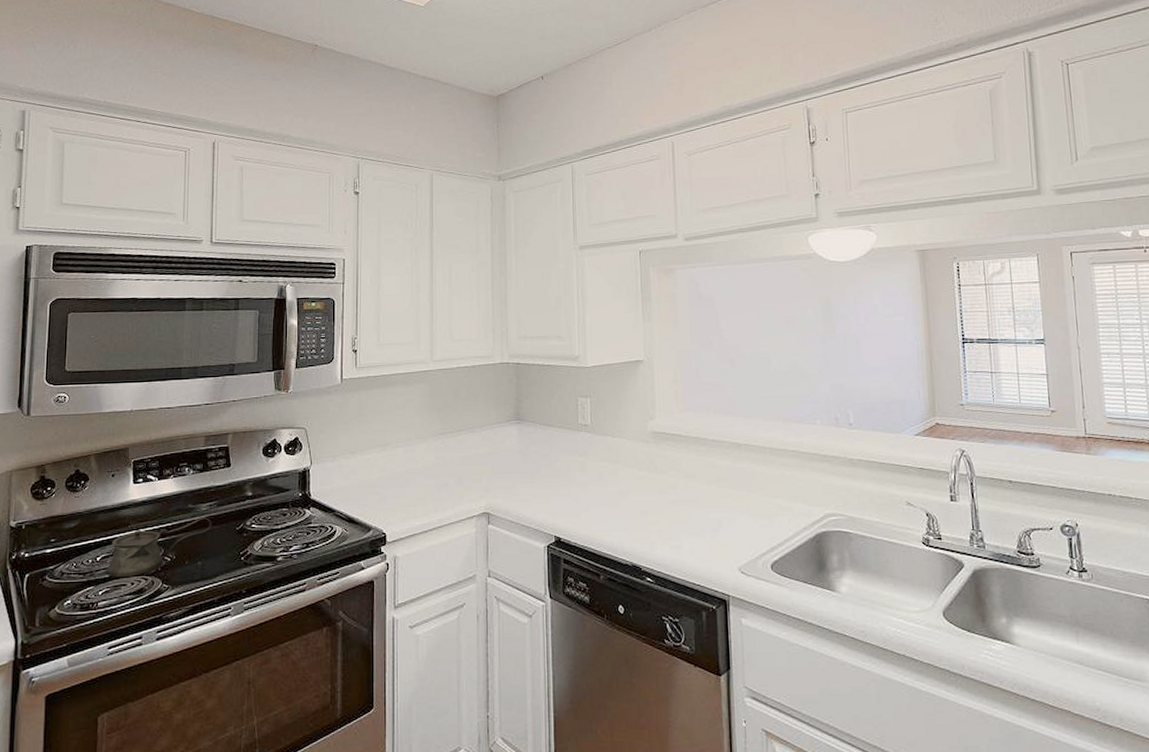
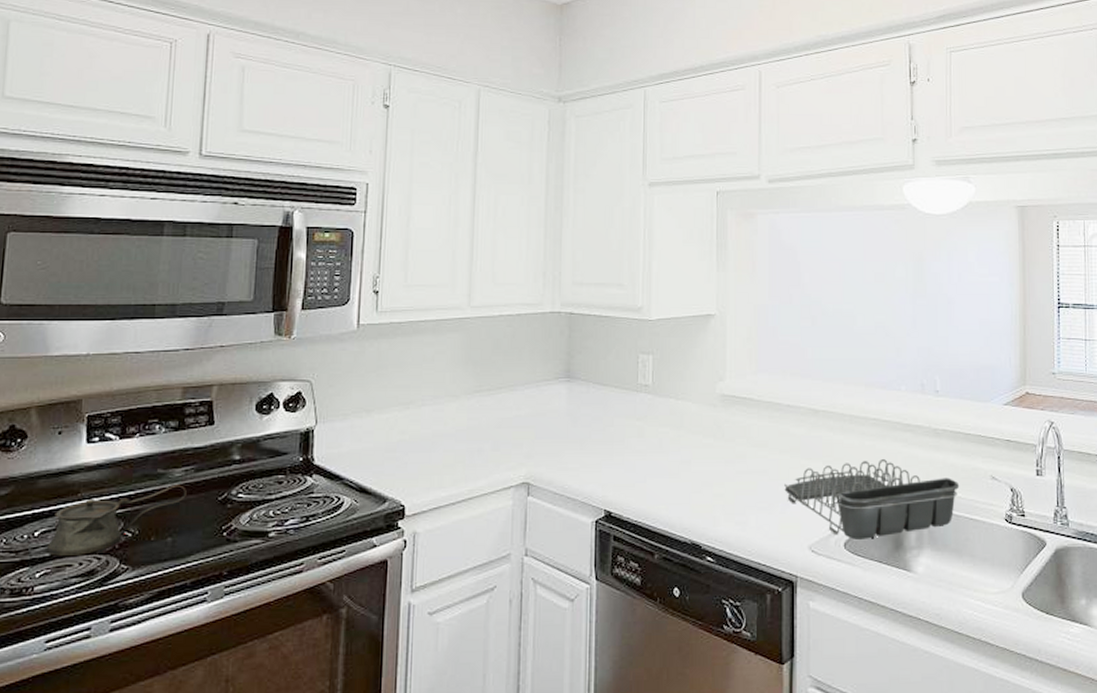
dish rack: none [713,488,877,562] -> present [784,459,960,540]

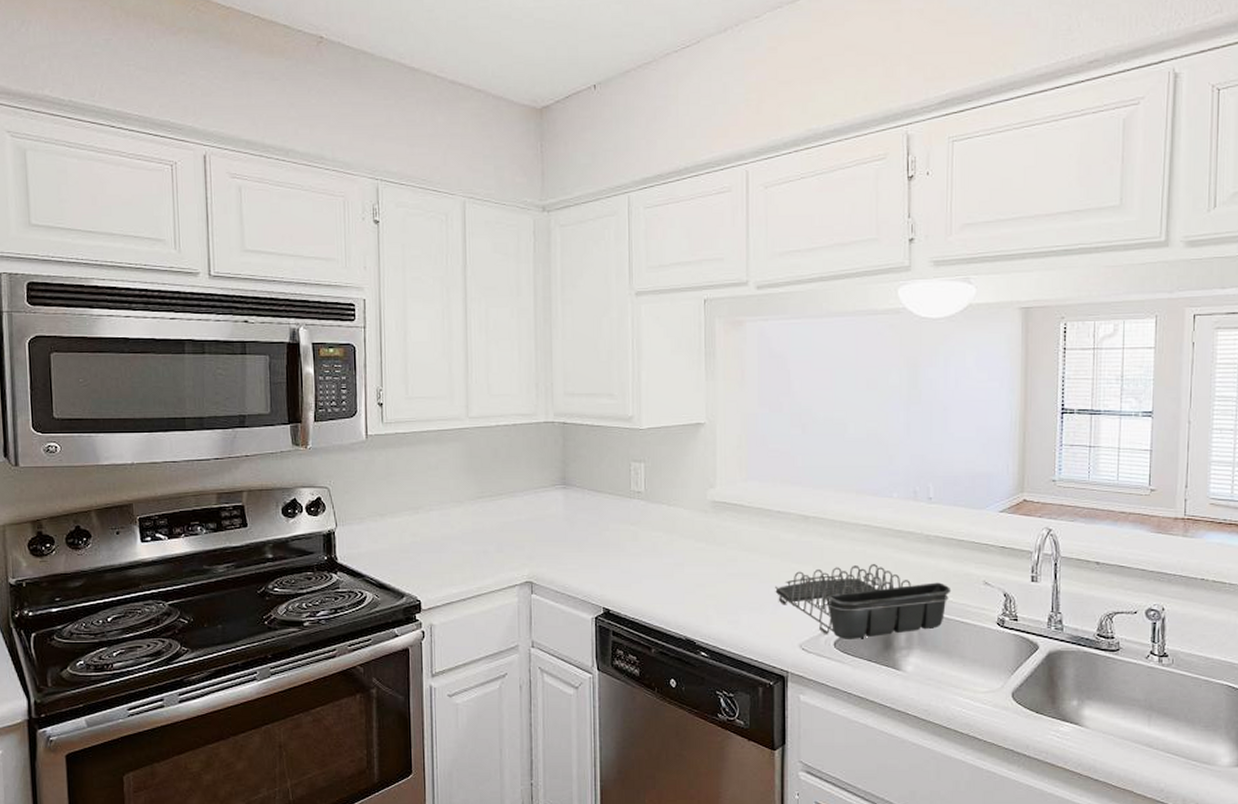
cooking pot: present [47,484,187,557] -> none [120,579,230,640]

